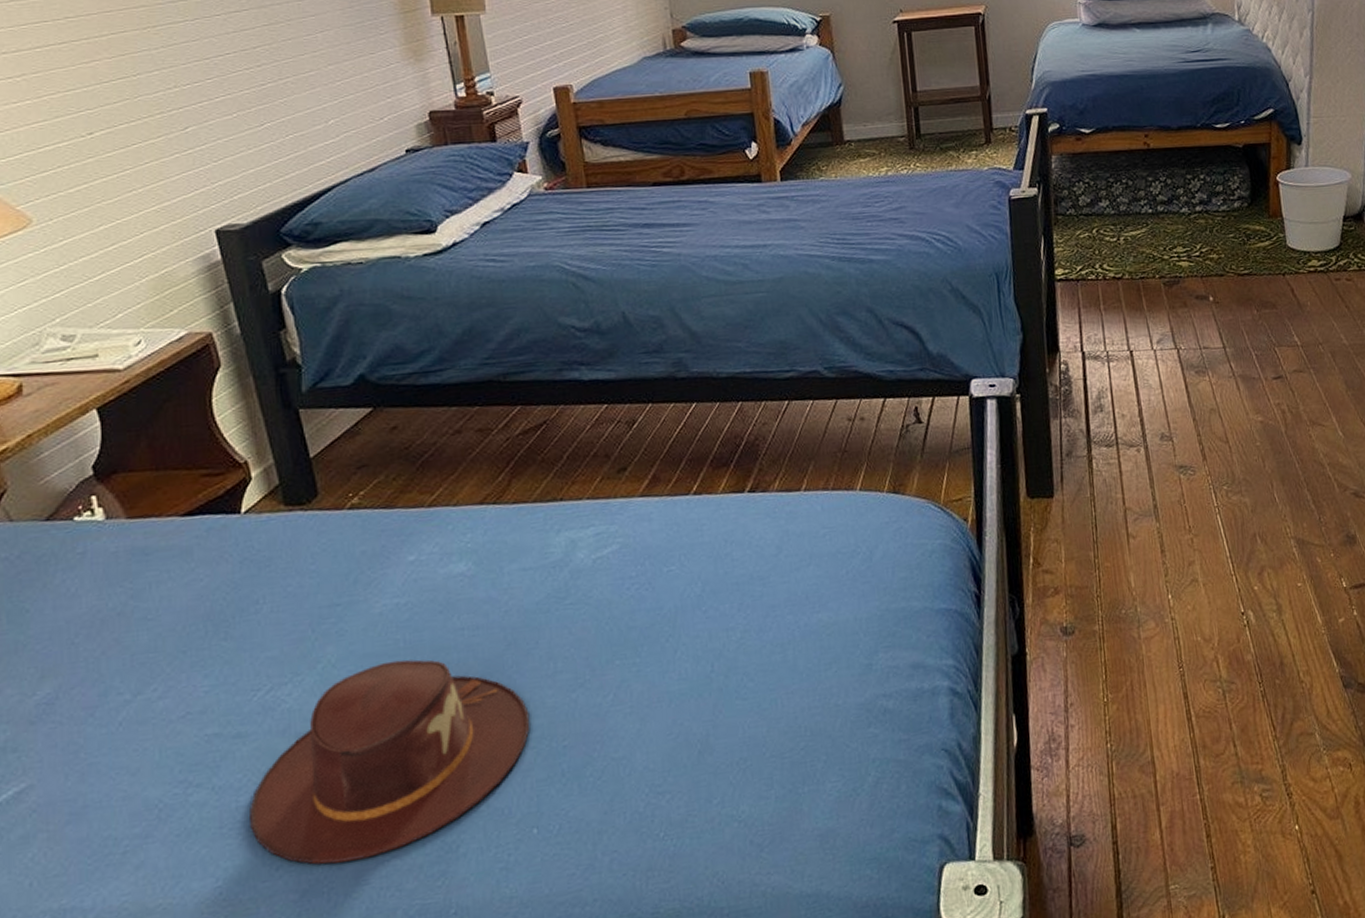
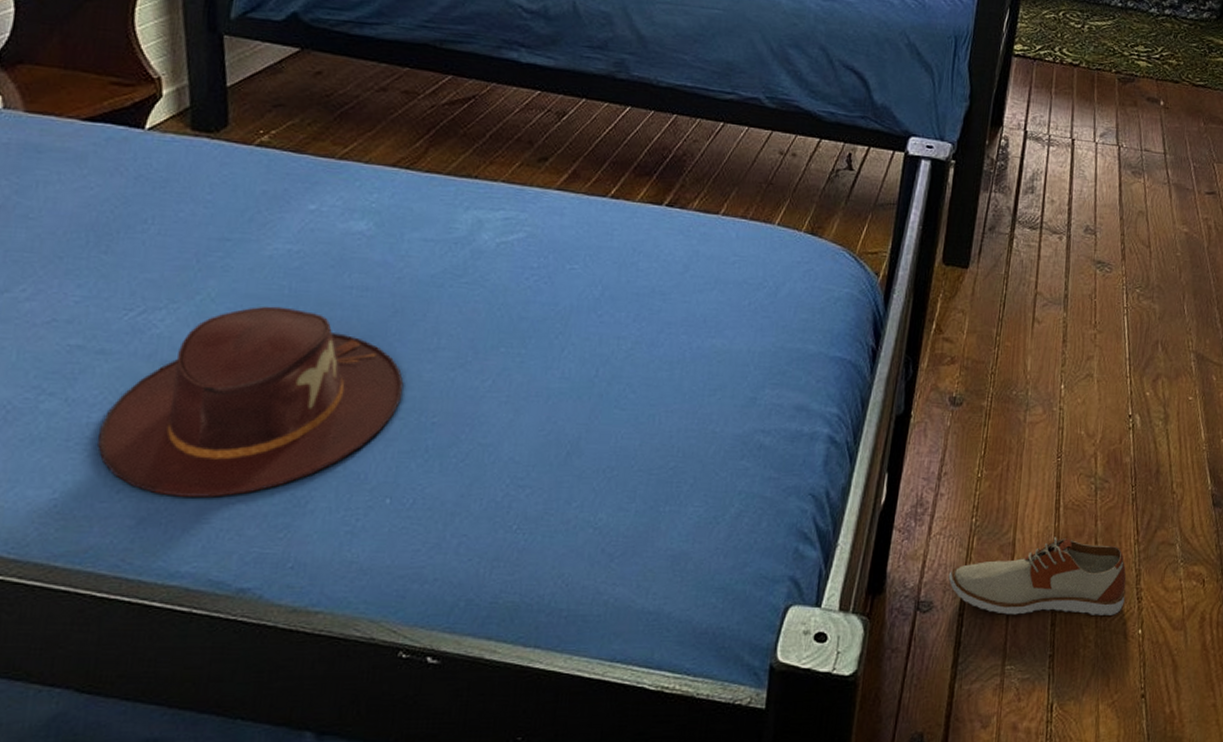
shoe: none [1094,746,1275,835] -> present [948,537,1127,615]

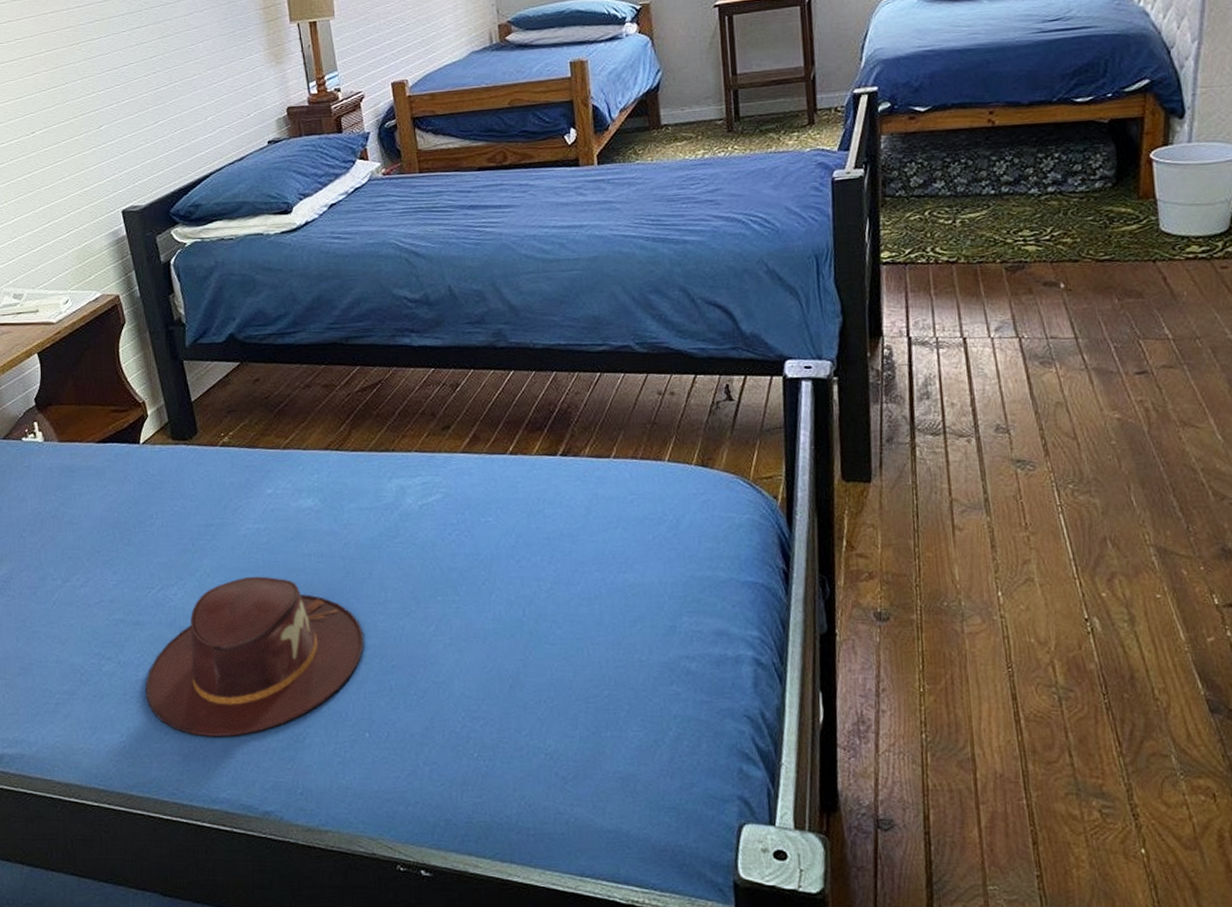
shoe: present [948,537,1127,615] -> none [905,751,1118,834]

